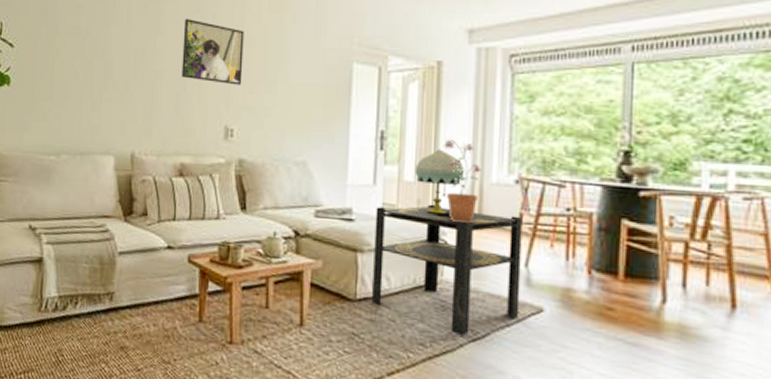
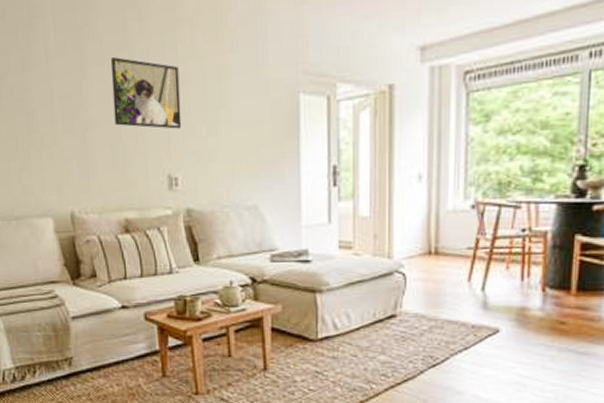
side table: present [372,204,523,336] -> none [332,237,479,363]
table lamp: present [414,149,465,214] -> none [370,180,421,247]
potted plant: present [444,140,482,224] -> none [398,169,438,254]

